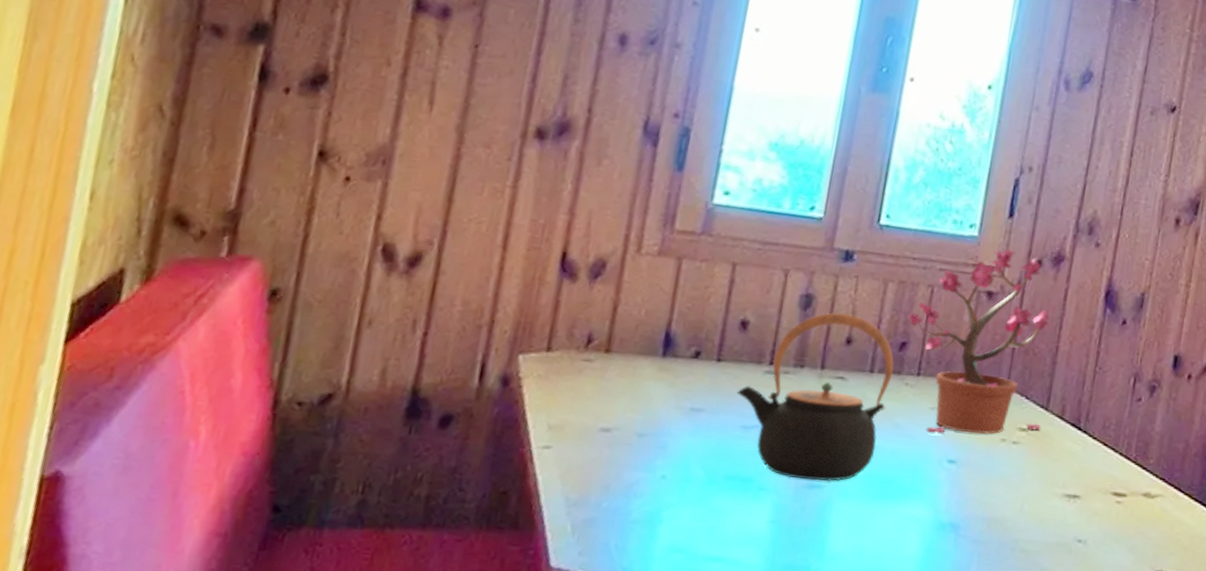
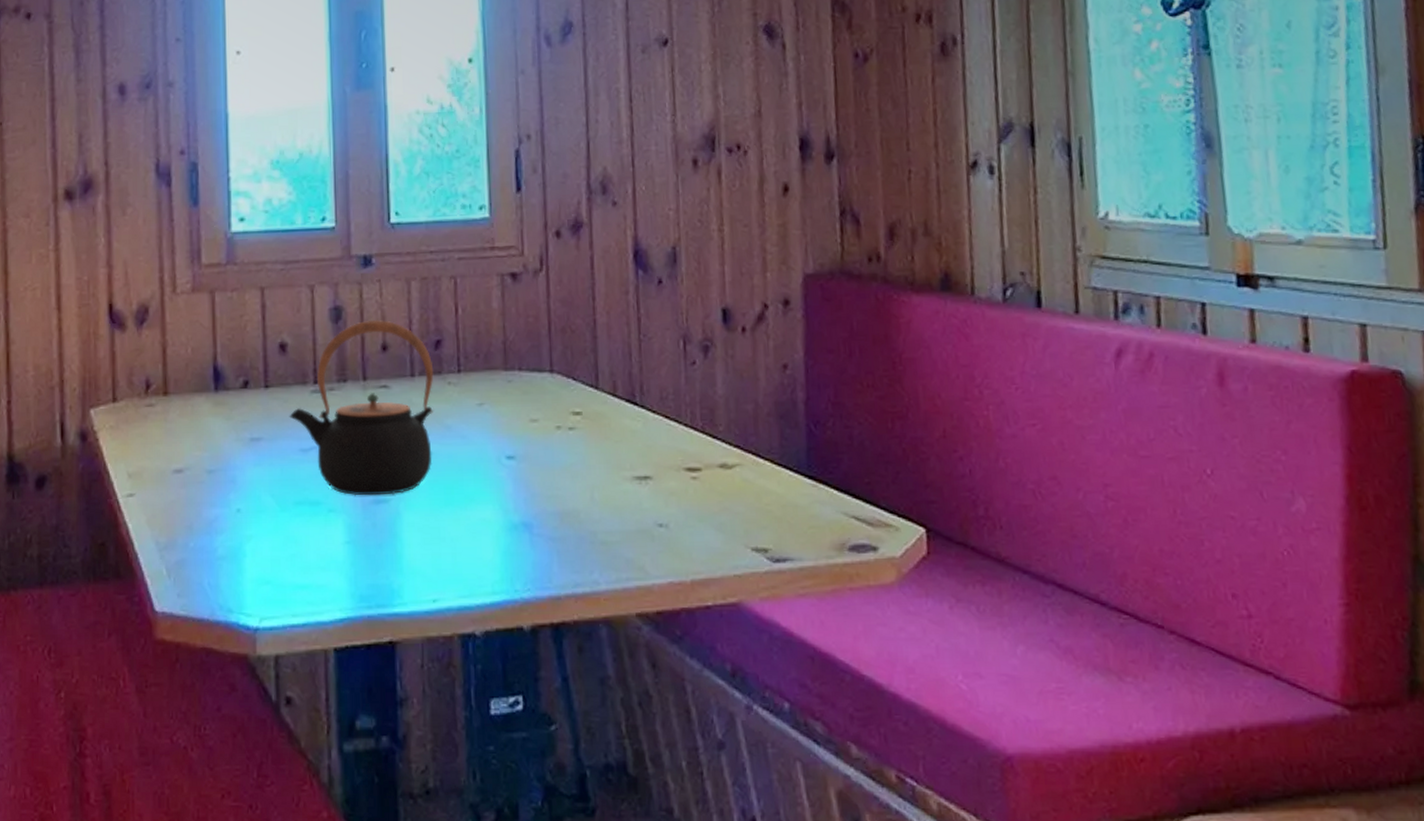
potted plant: present [907,249,1050,435] -> none [436,225,595,432]

